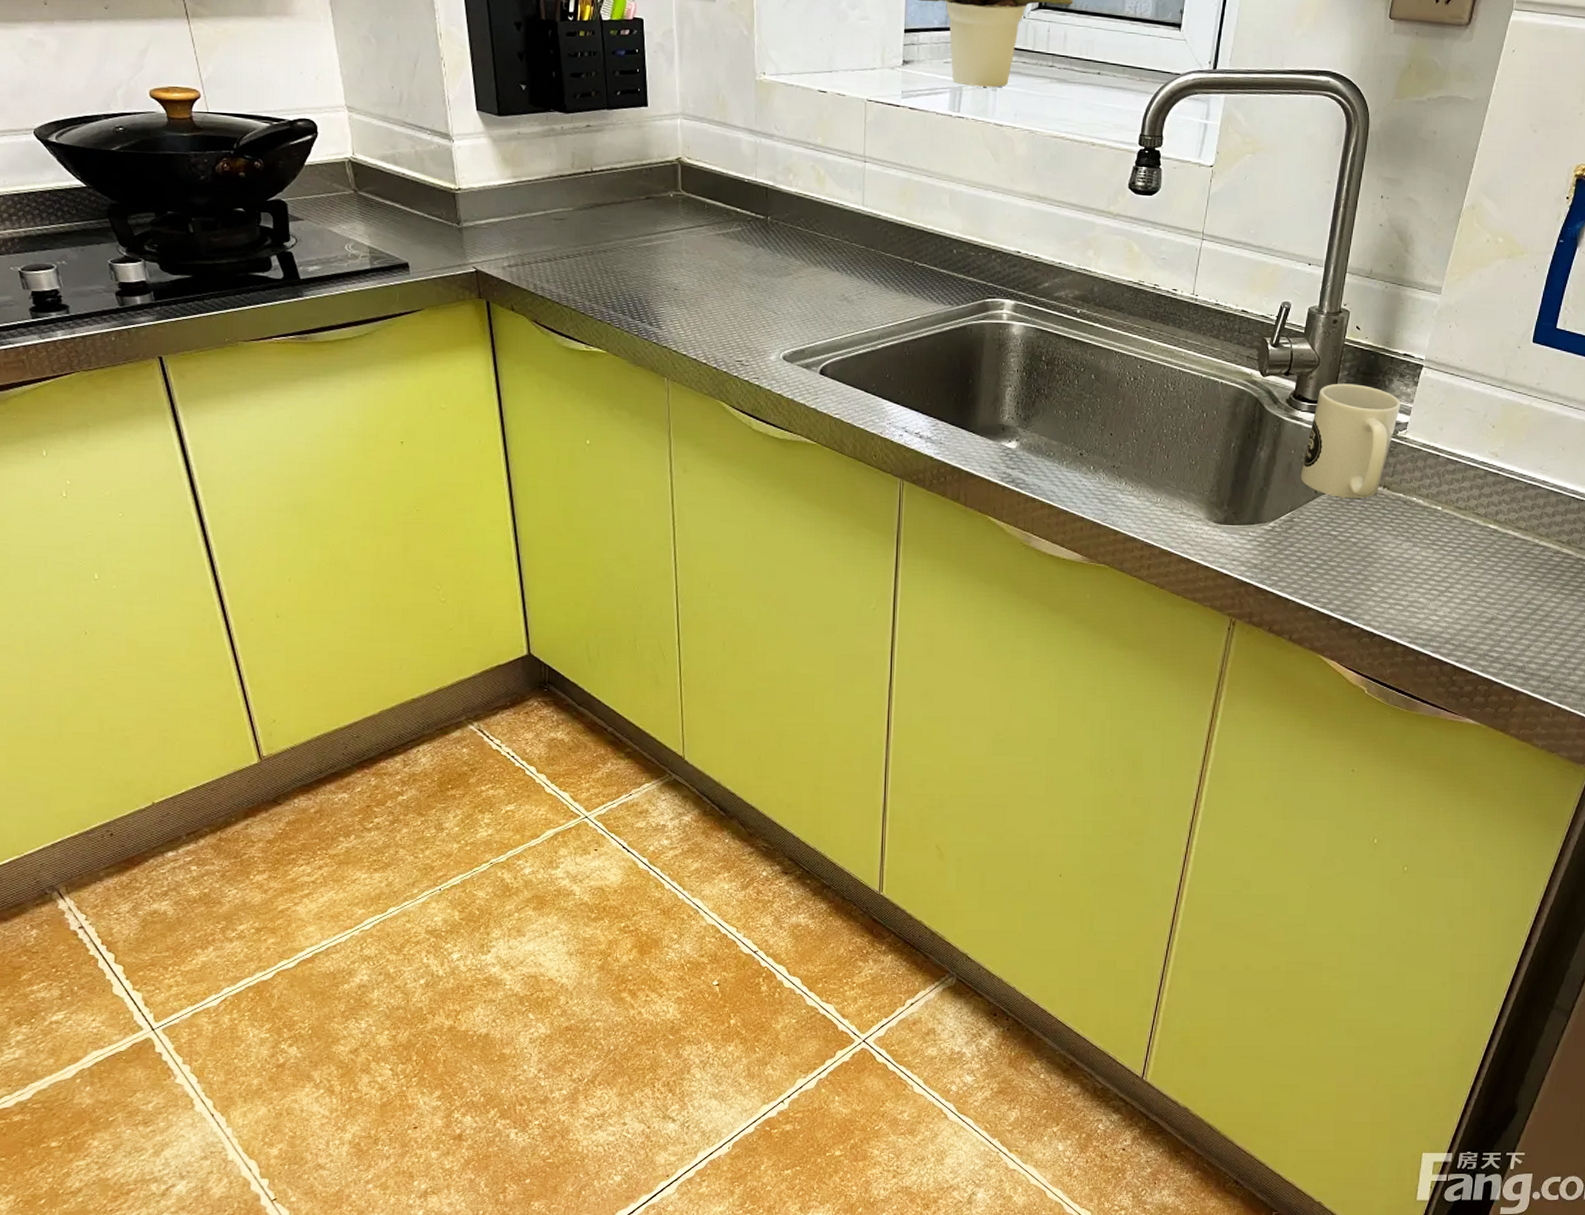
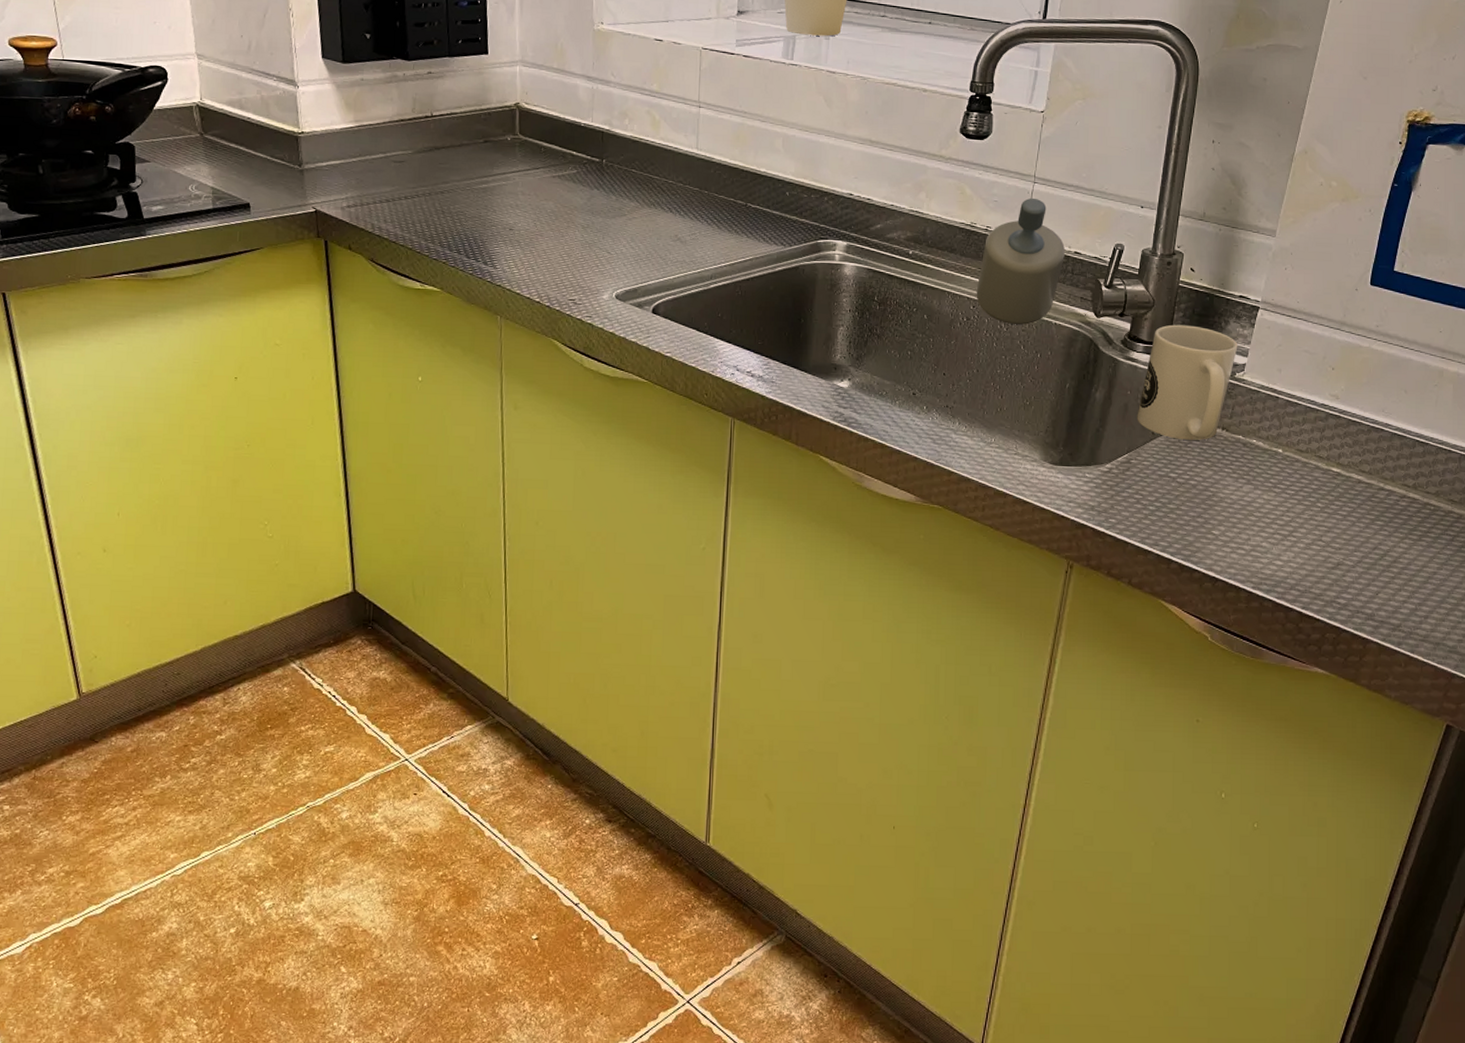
soap dispenser: none [1143,255,1233,384] -> present [976,197,1066,325]

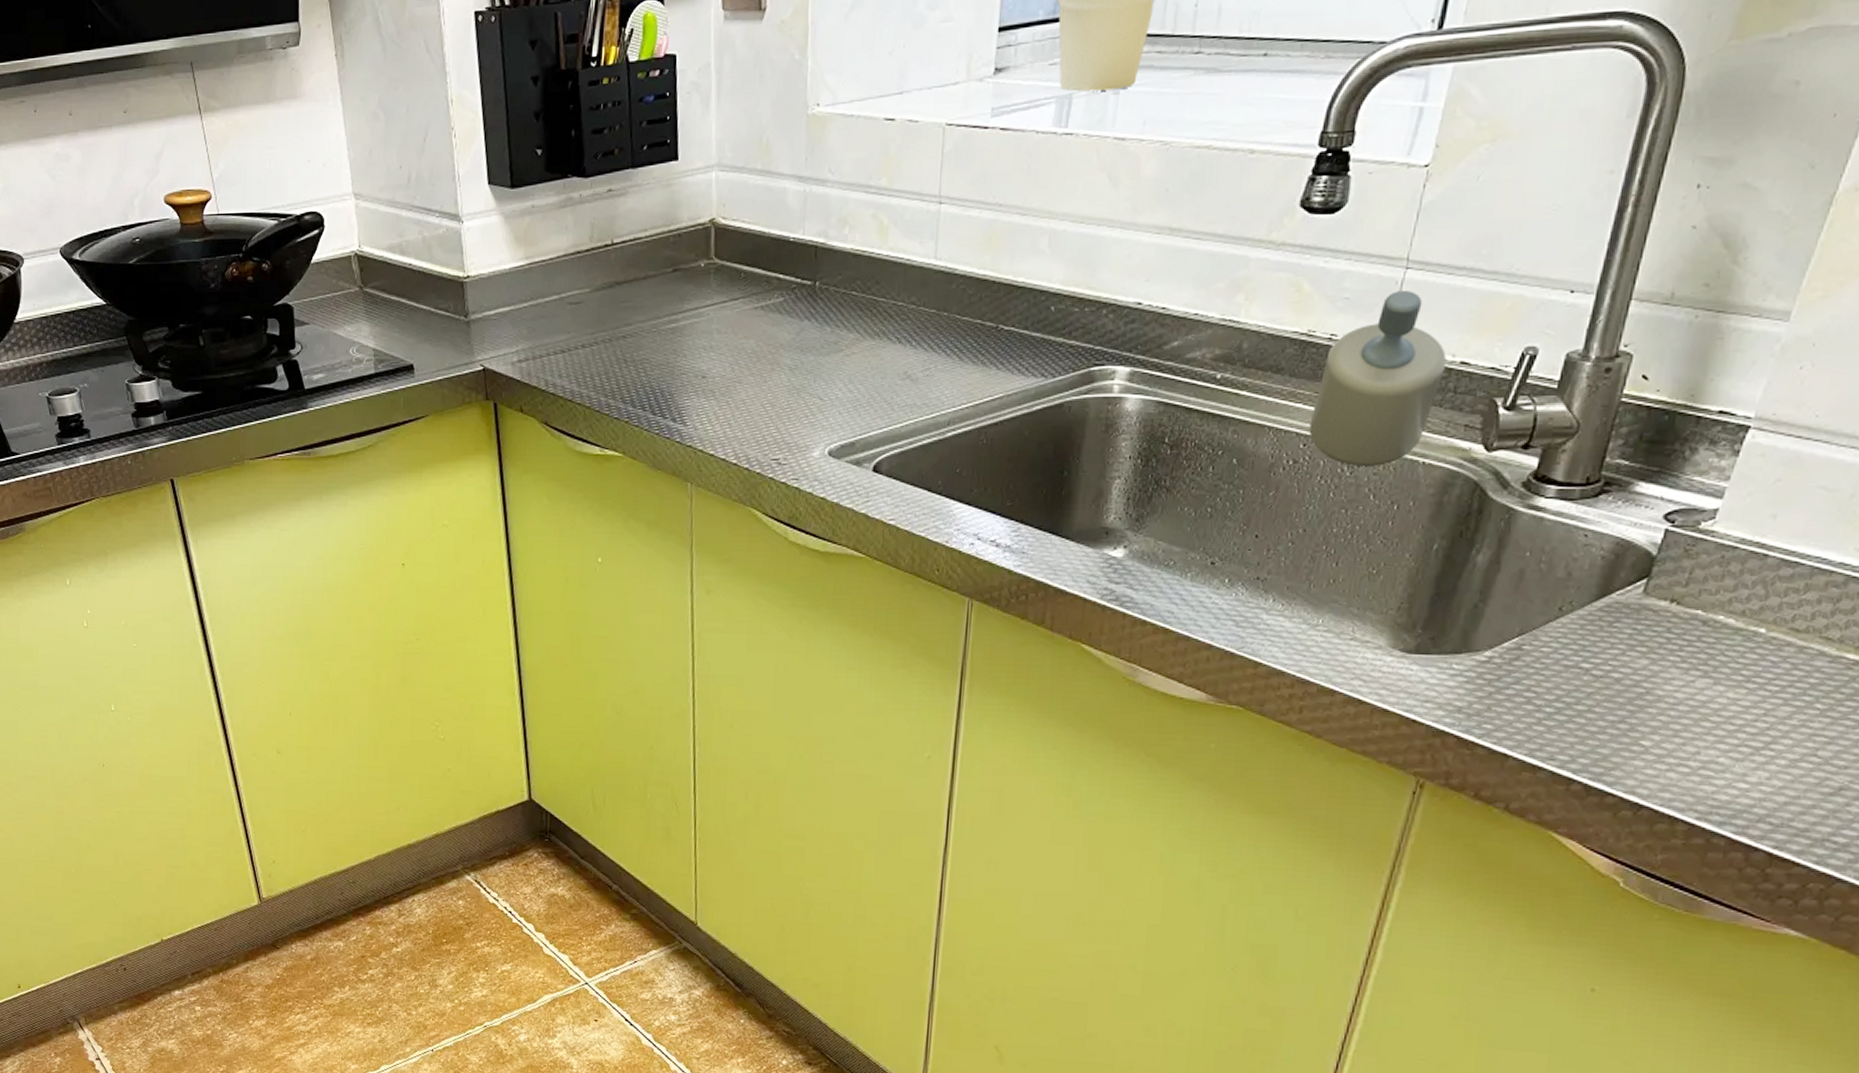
mug: present [1137,324,1238,440] -> none [1536,457,1709,618]

